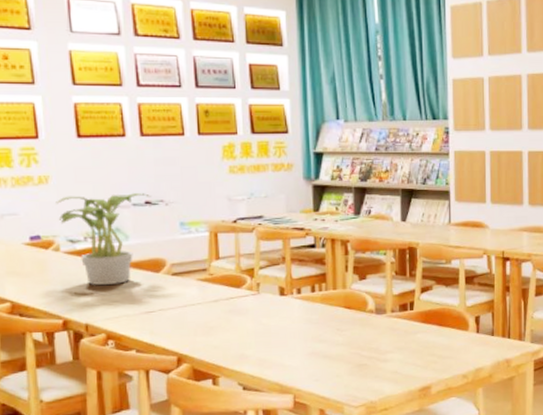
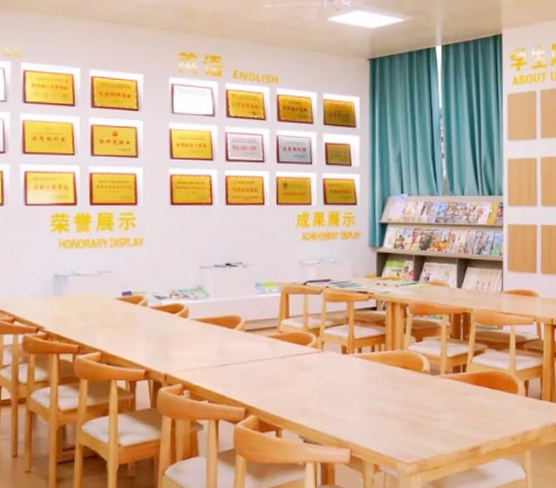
potted plant: present [56,193,151,285] -> none [147,256,231,338]

